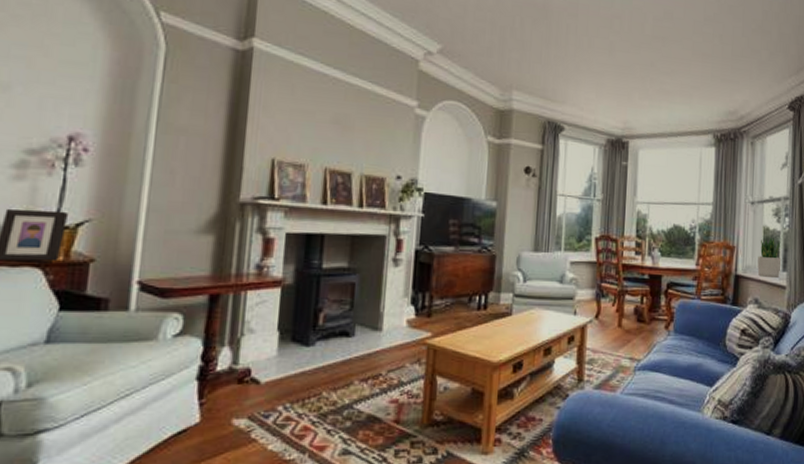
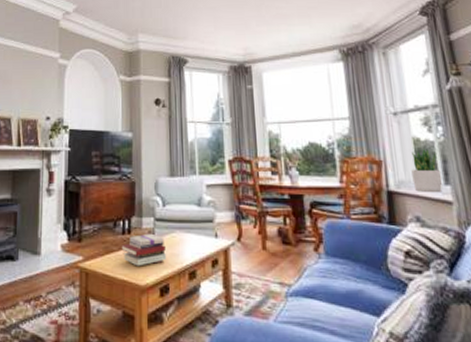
books: none [475,309,524,343] -> present [121,233,167,266]

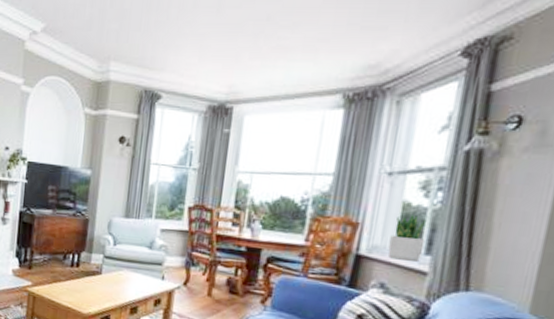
books: present [121,233,167,266] -> none [68,269,112,297]

